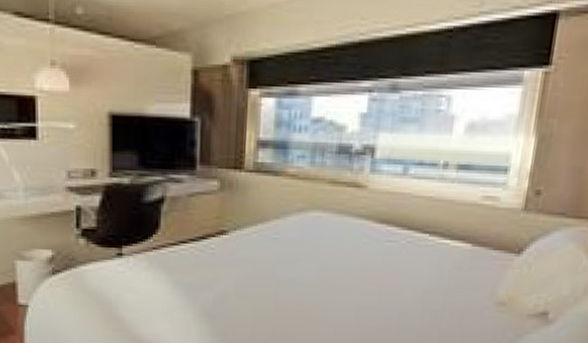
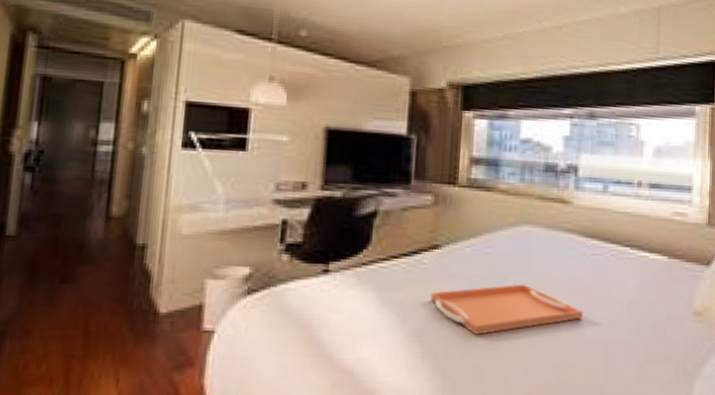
serving tray: none [219,269,374,318] -> present [430,284,584,336]

